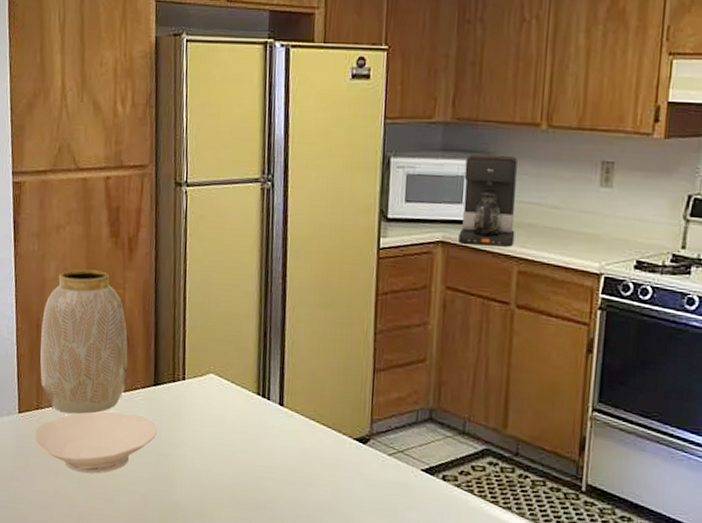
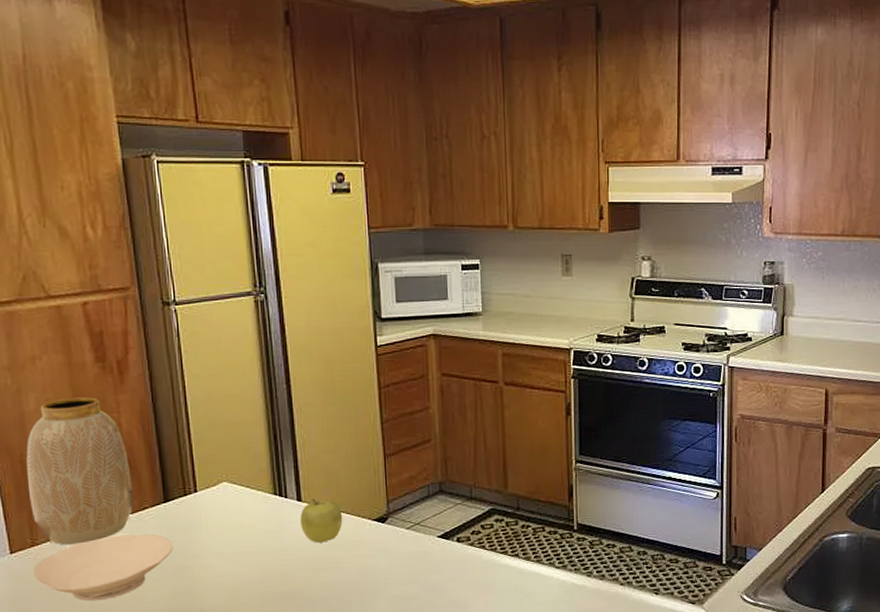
fruit: none [279,405,323,454] -> present [300,498,343,543]
coffee maker: present [458,155,518,248] -> none [446,256,497,336]

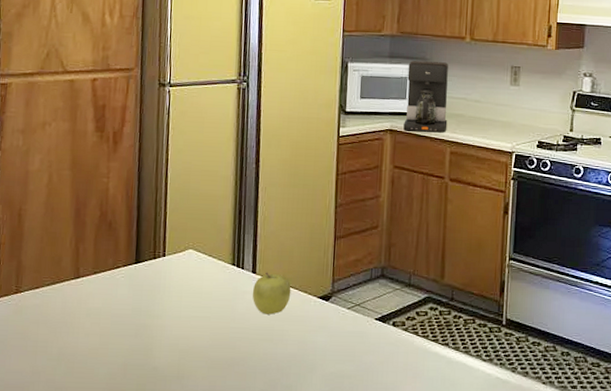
vase: present [26,397,134,545] -> none [20,161,111,295]
bowl: present [33,533,174,601] -> none [13,290,138,350]
coffee maker: none [446,256,497,336] -> present [403,61,448,134]

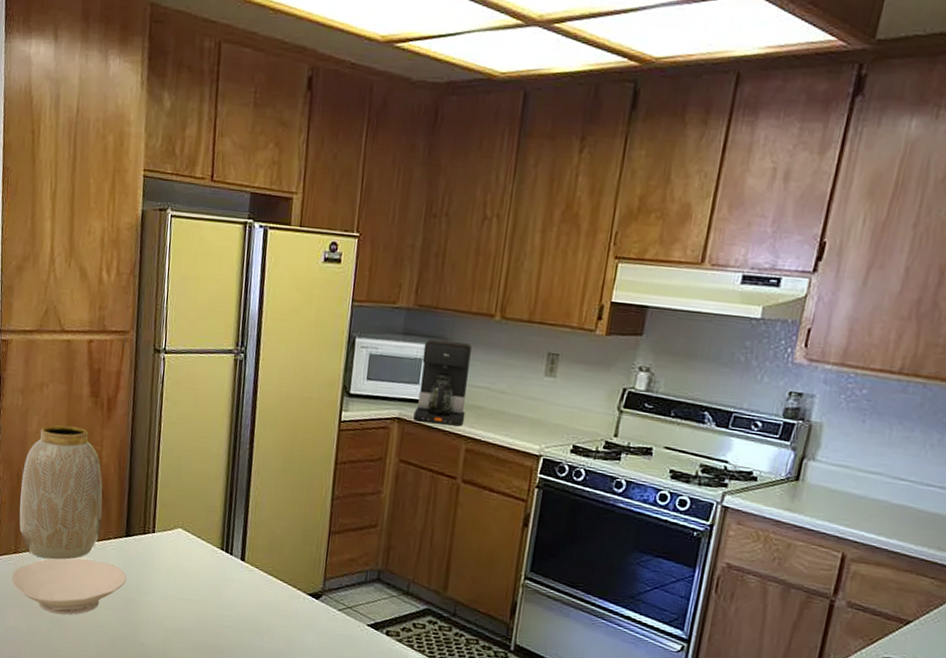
bowl: none [13,290,138,350] -> present [12,557,127,615]
vase: none [20,161,111,295] -> present [19,425,103,560]
fruit: present [252,272,291,315] -> none [239,561,280,606]

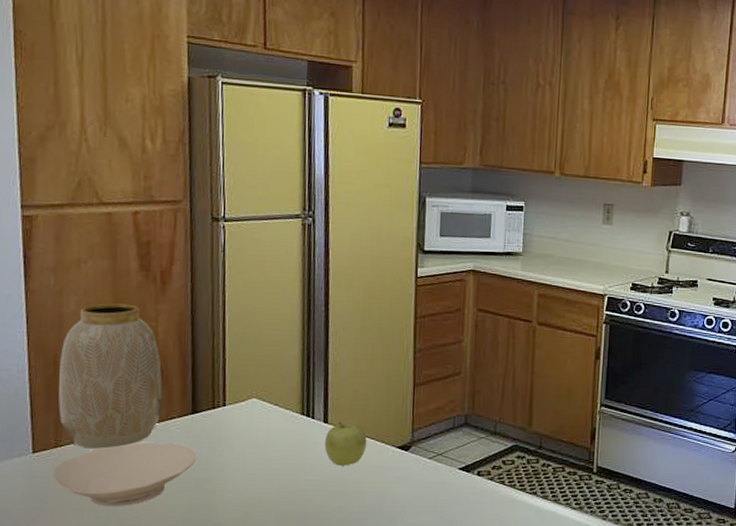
fruit: none [239,561,280,606] -> present [324,421,367,466]
coffee maker: present [413,339,472,428] -> none [487,196,536,275]

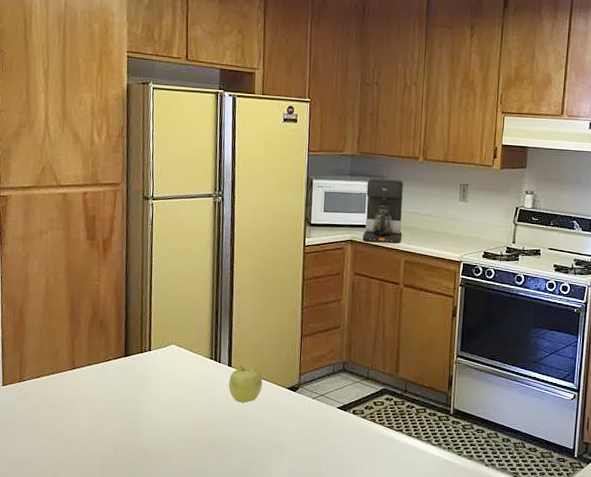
bowl: present [53,443,197,507] -> none [17,379,128,432]
vase: present [59,303,162,449] -> none [23,266,102,384]
coffee maker: none [487,196,536,275] -> present [362,178,403,245]

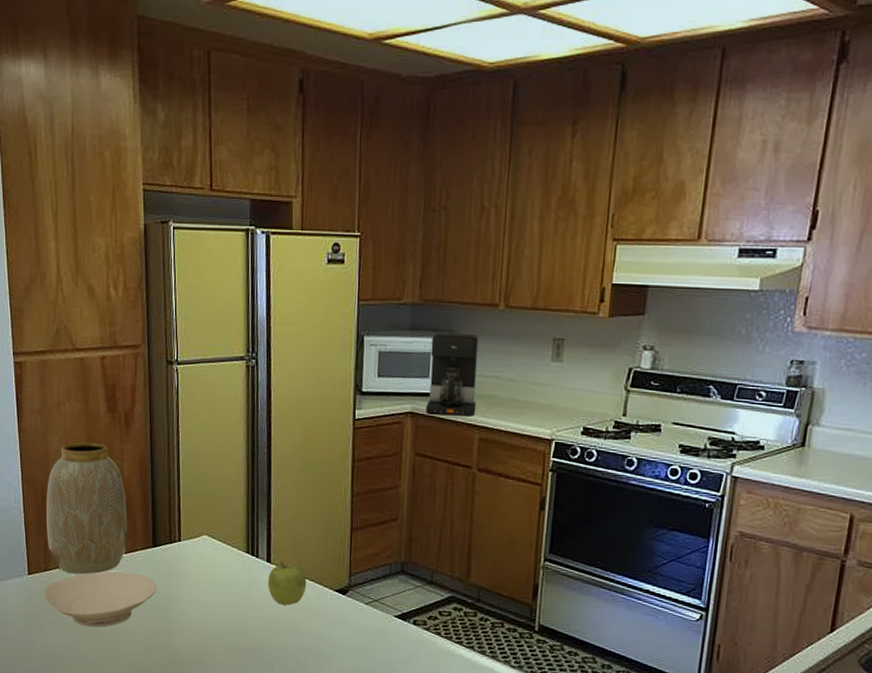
bowl: none [17,379,128,432] -> present [44,571,157,628]
vase: none [23,266,102,384] -> present [47,442,128,575]

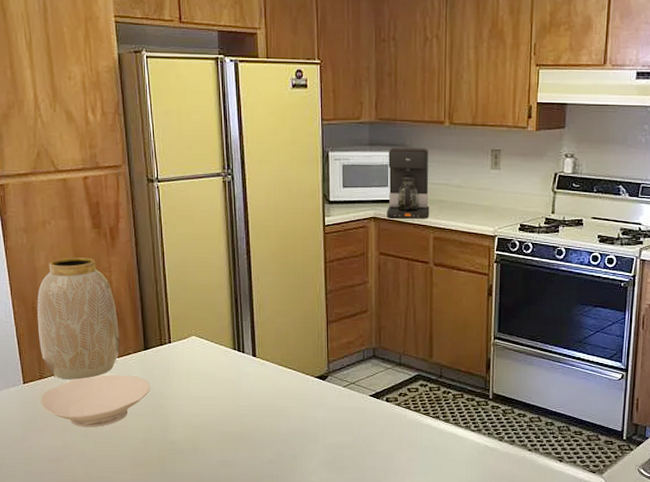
fruit: present [267,561,307,605] -> none [254,355,290,393]

